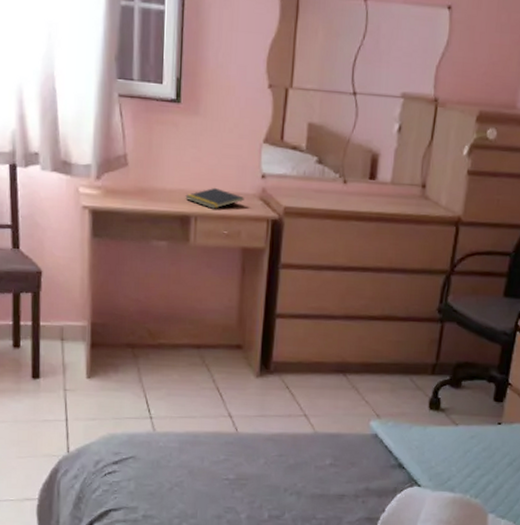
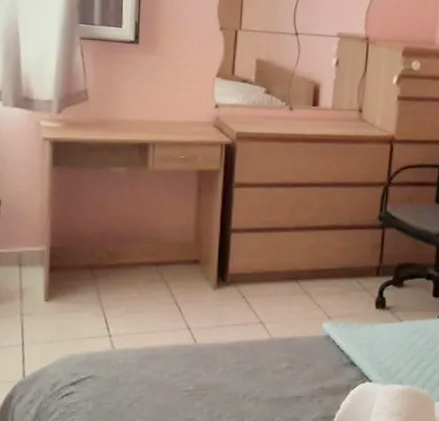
notepad: present [185,188,244,209] -> none [143,118,199,136]

